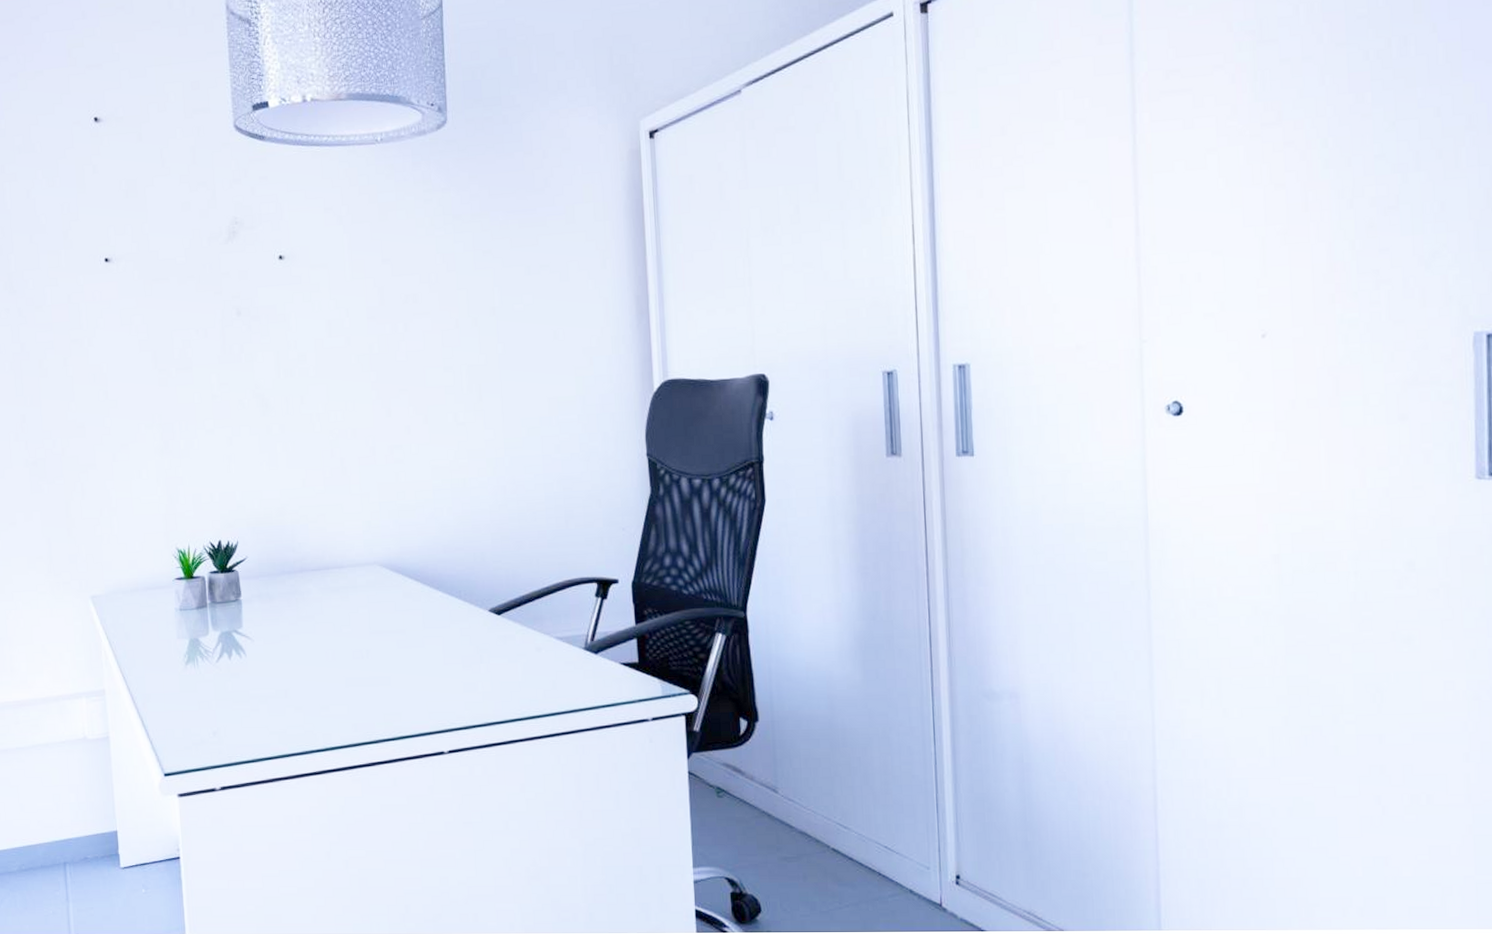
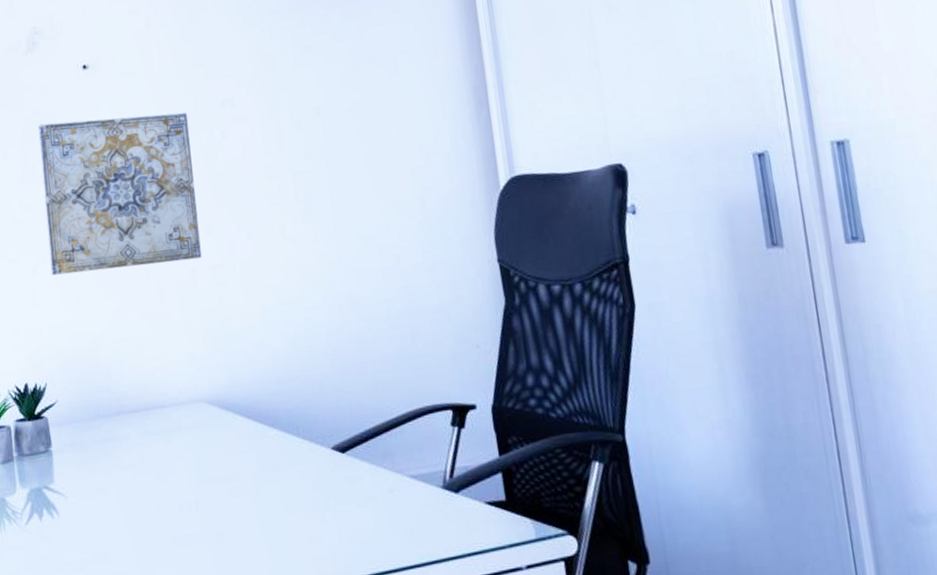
wall art: none [236,304,381,446] -> present [37,112,202,275]

